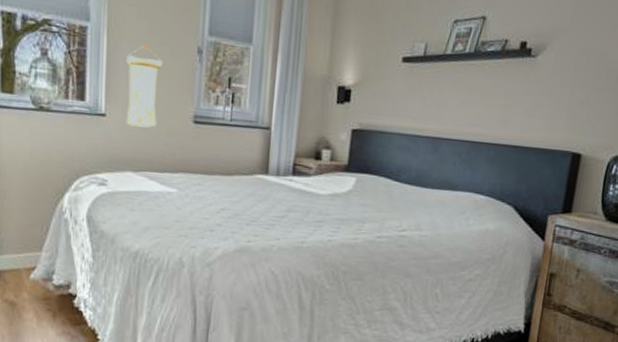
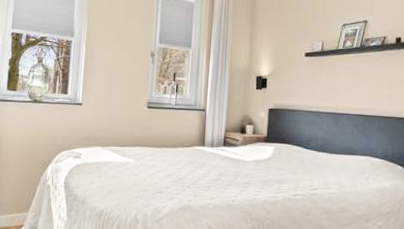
wall scroll: present [126,45,163,128] -> none [97,52,125,113]

